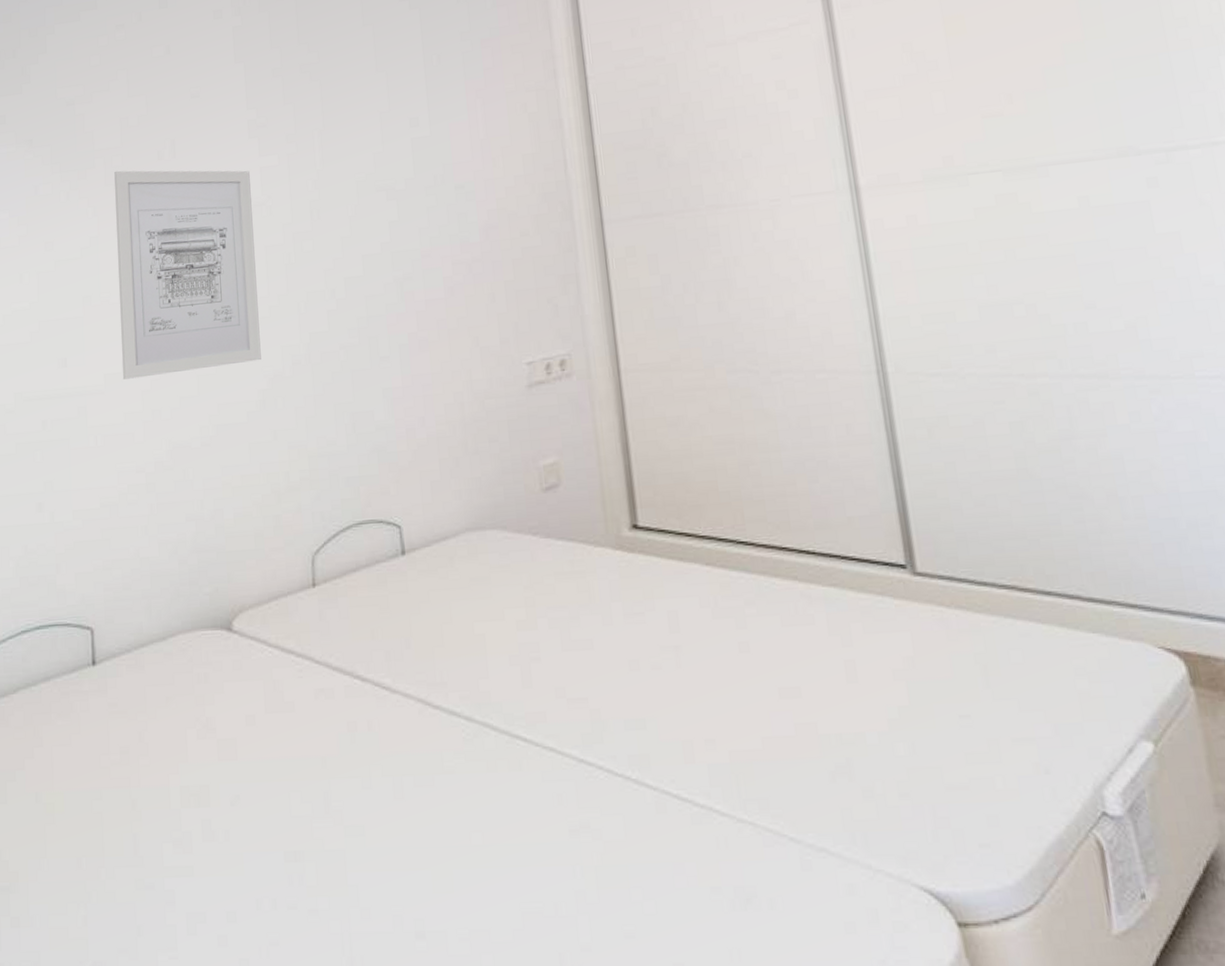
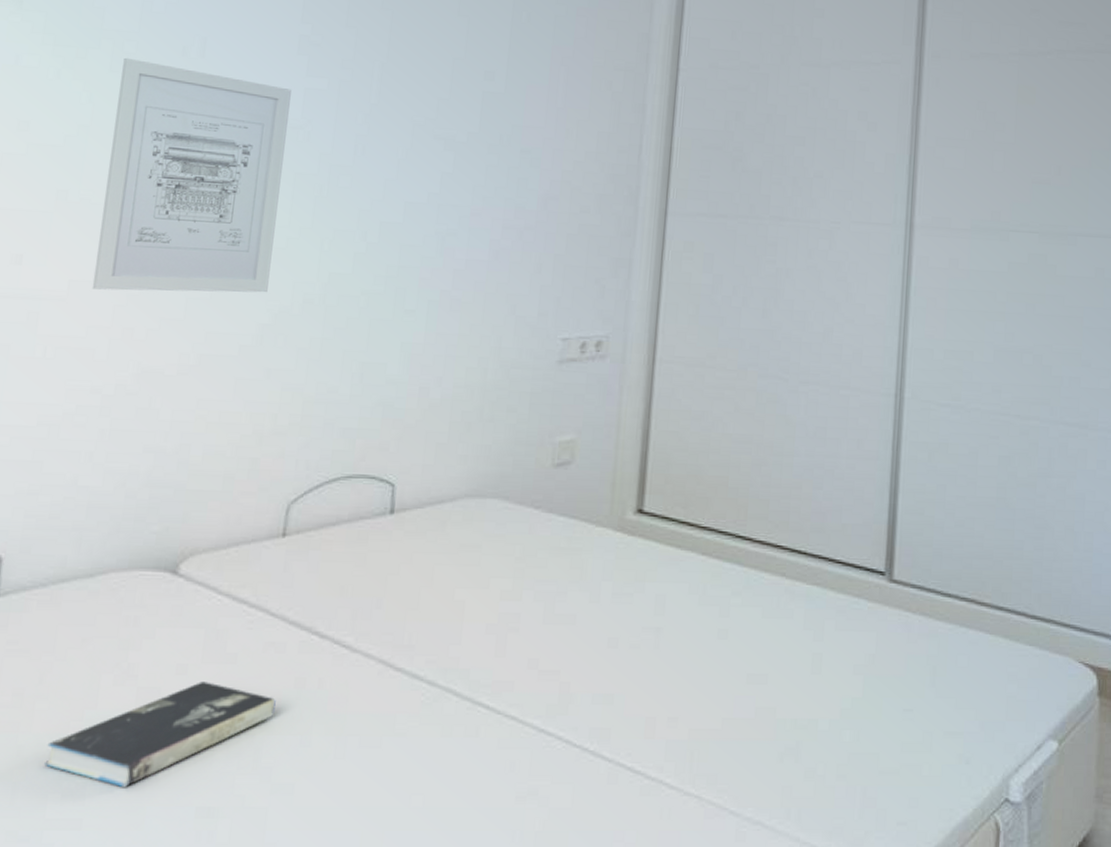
book: none [154,730,335,836] -> present [45,682,276,788]

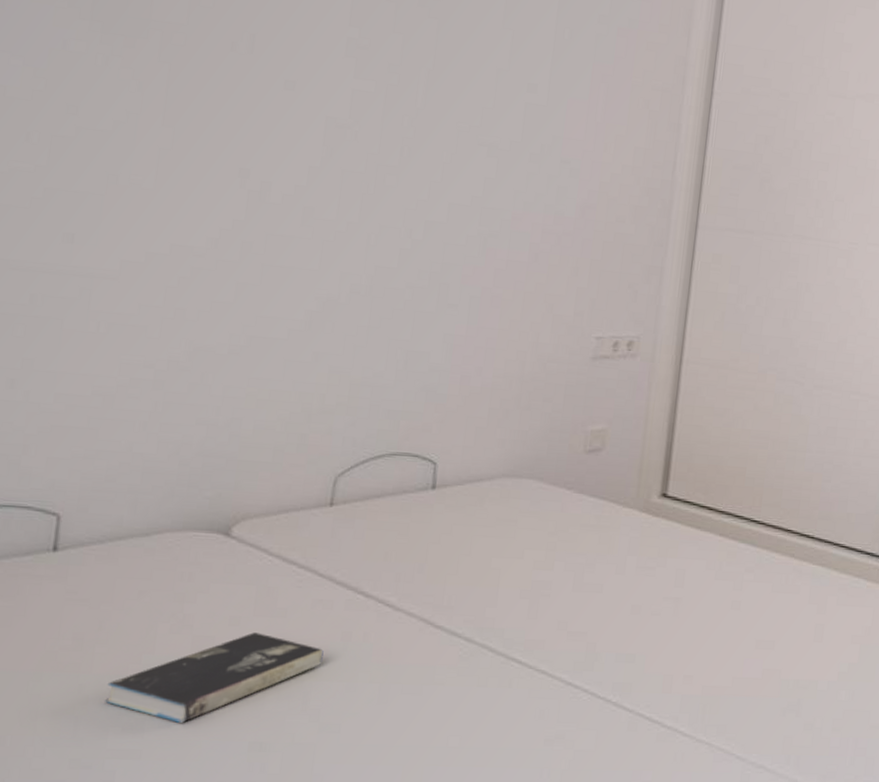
wall art: present [91,57,291,293] -> none [143,49,339,282]

